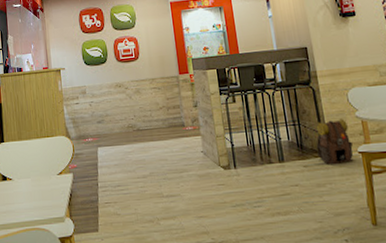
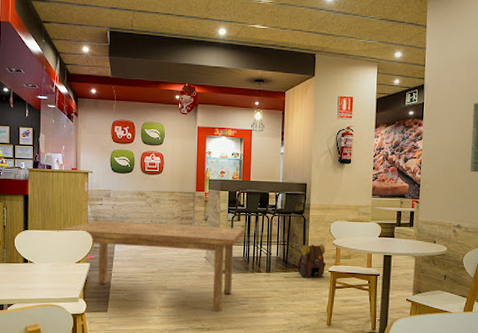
dining table: none [34,111,244,220] -> present [57,220,245,313]

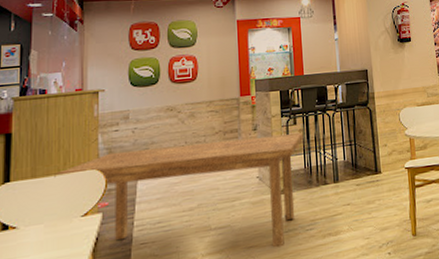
backpack: present [297,243,327,279] -> none [369,136,402,182]

